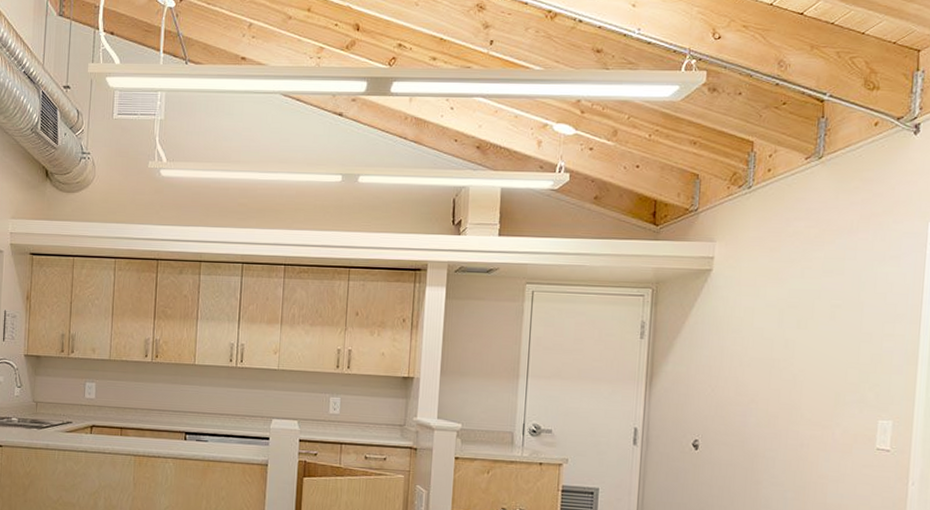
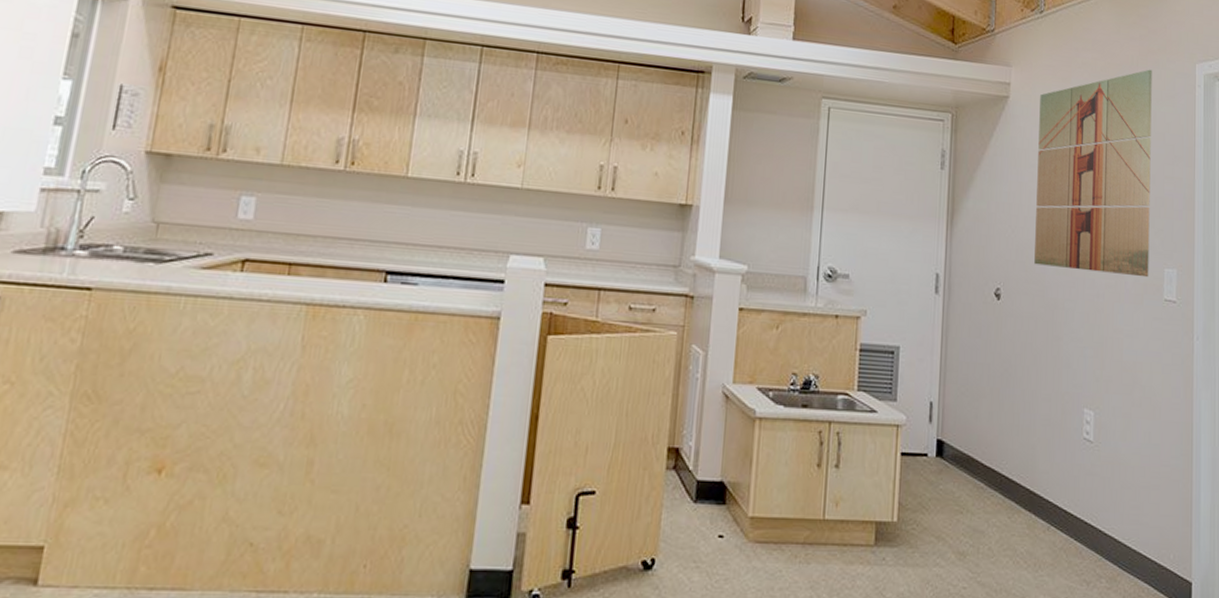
wall art: none [734,232,875,429] -> present [1034,69,1152,278]

